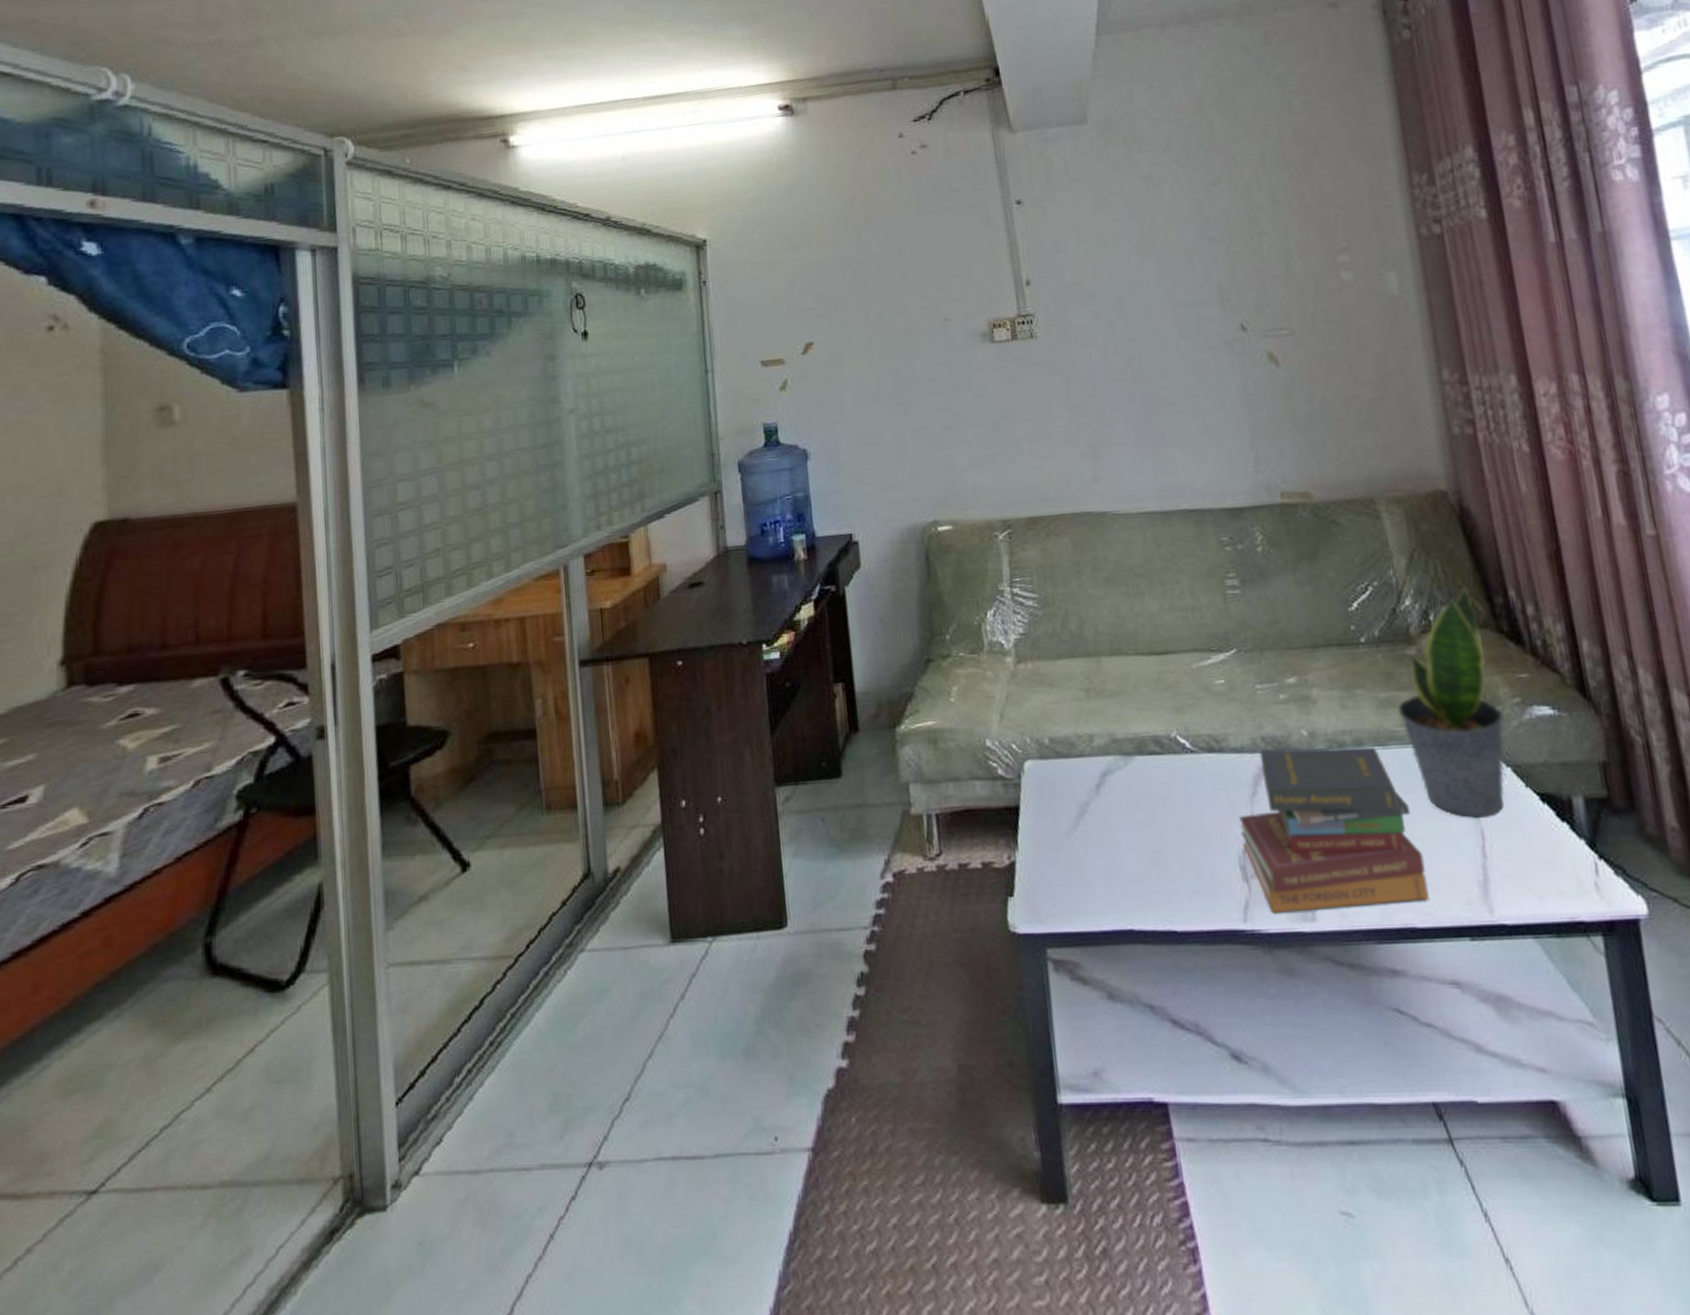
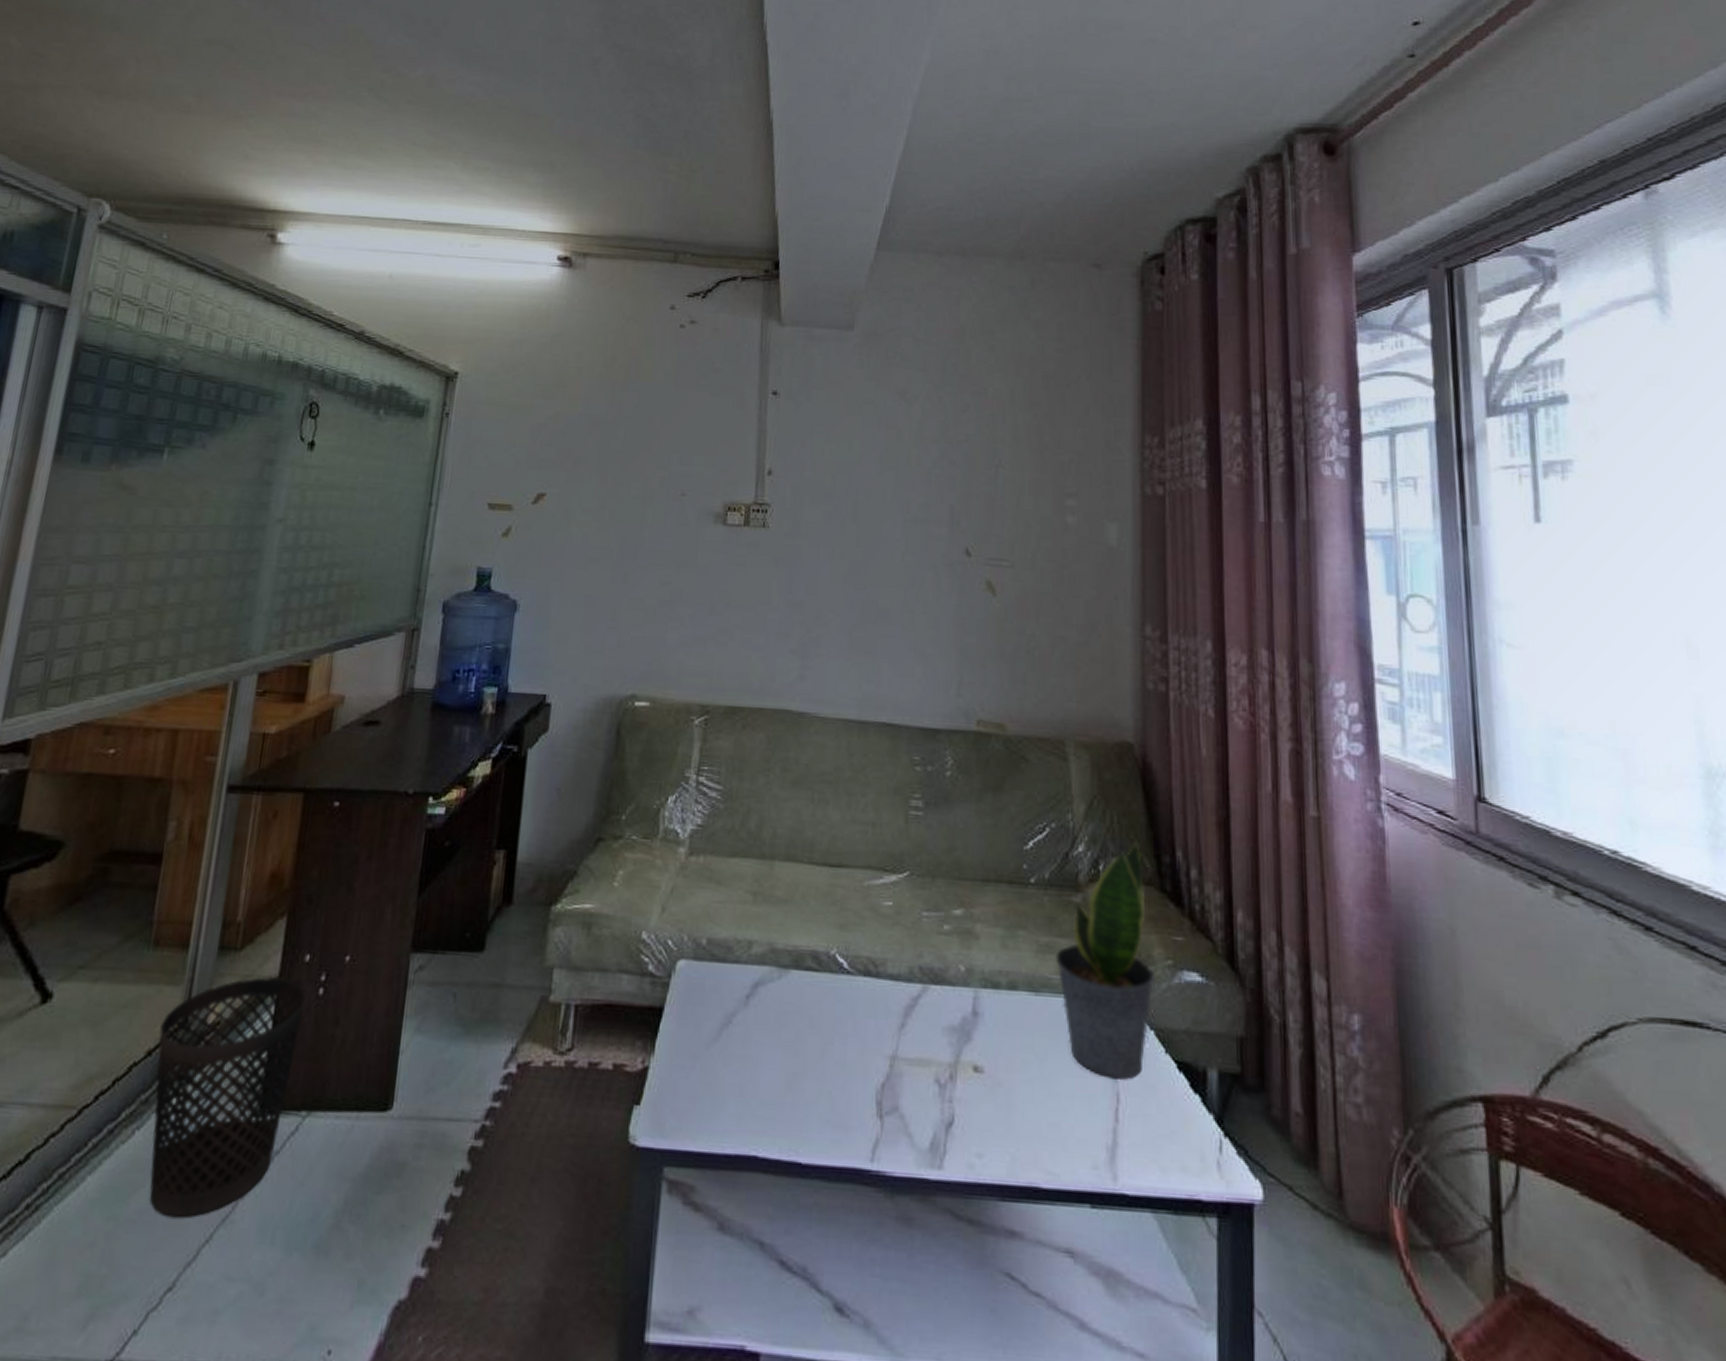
trash bin: none [568,823,691,1039] -> present [149,976,306,1218]
books: present [1239,747,1429,913] -> none [883,979,1059,1161]

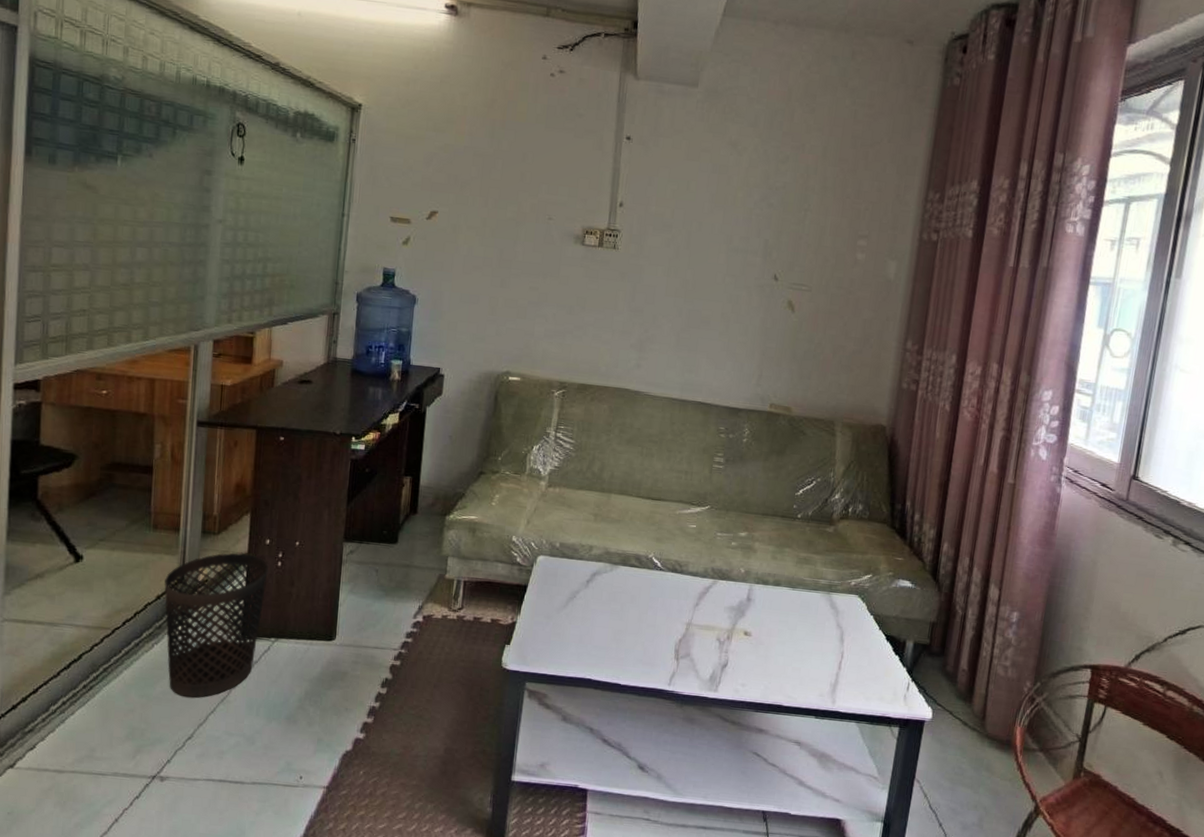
potted plant: present [1055,842,1155,1081] -> none [809,494,881,645]

